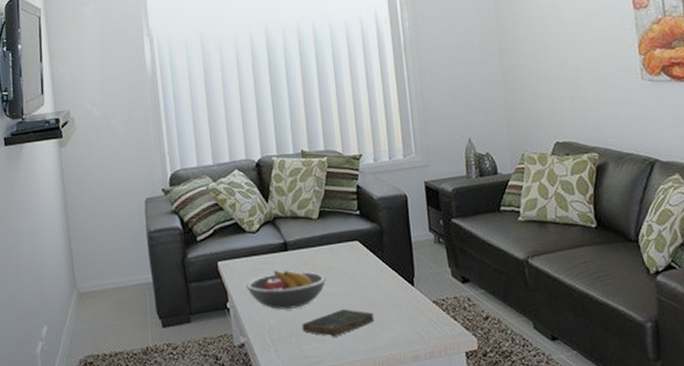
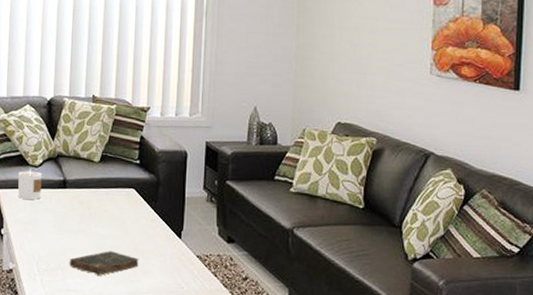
candle: none [235,235,263,268] -> present [17,168,42,200]
fruit bowl: present [246,270,327,310] -> none [22,205,99,244]

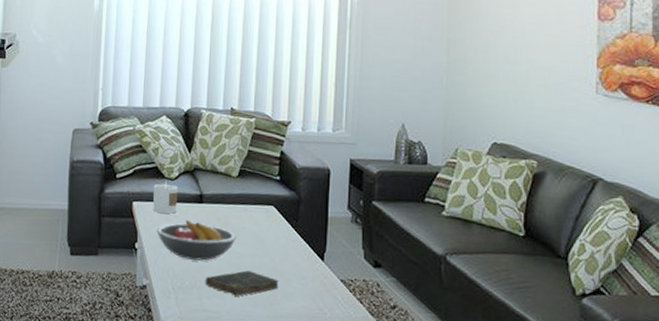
fruit bowl: none [22,205,99,244] -> present [157,220,237,261]

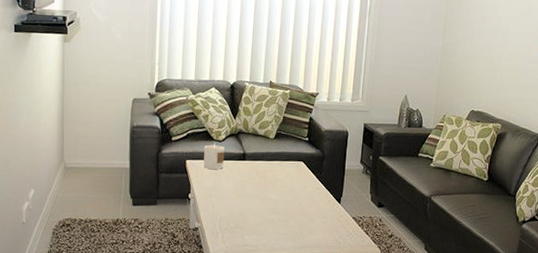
fruit bowl: present [157,220,237,261] -> none [207,174,273,207]
bible: present [205,270,279,297] -> none [246,213,305,233]

